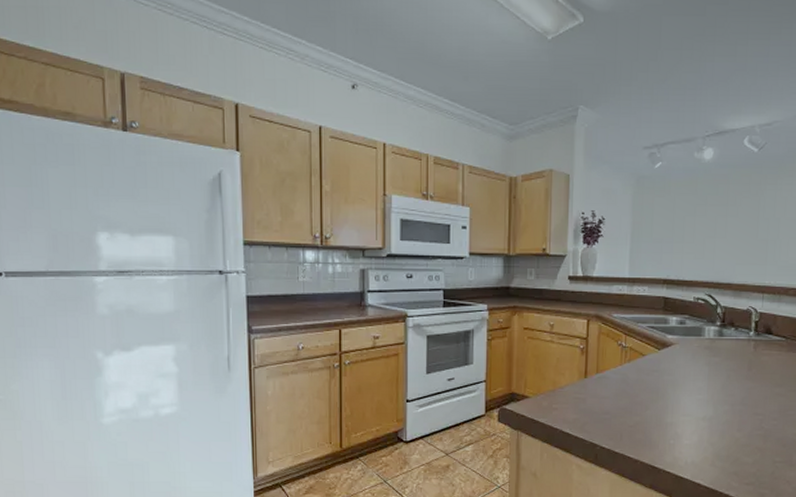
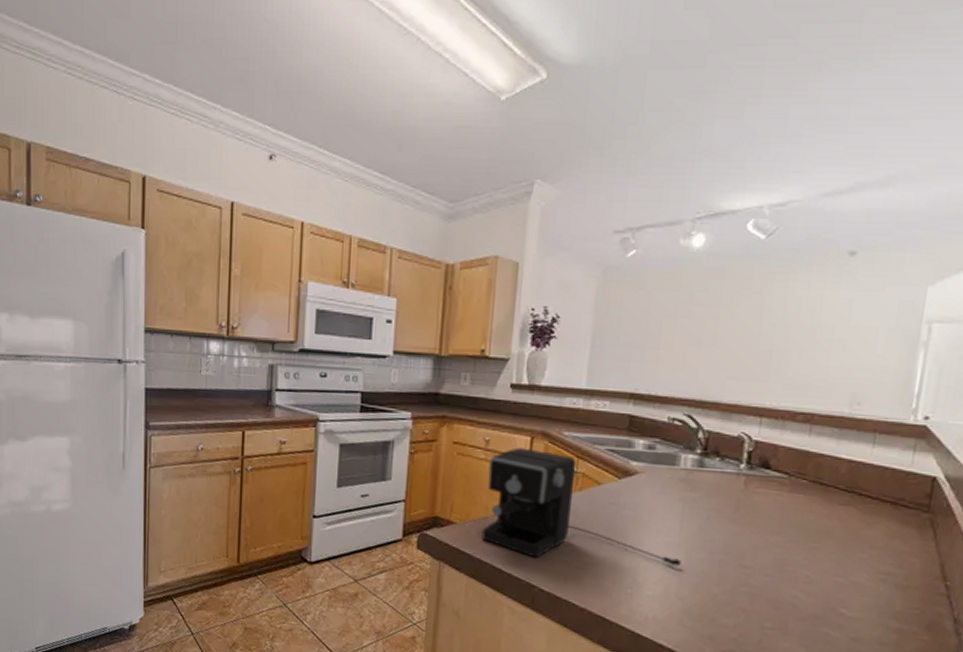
coffee maker: none [551,329,710,421] -> present [481,447,682,566]

